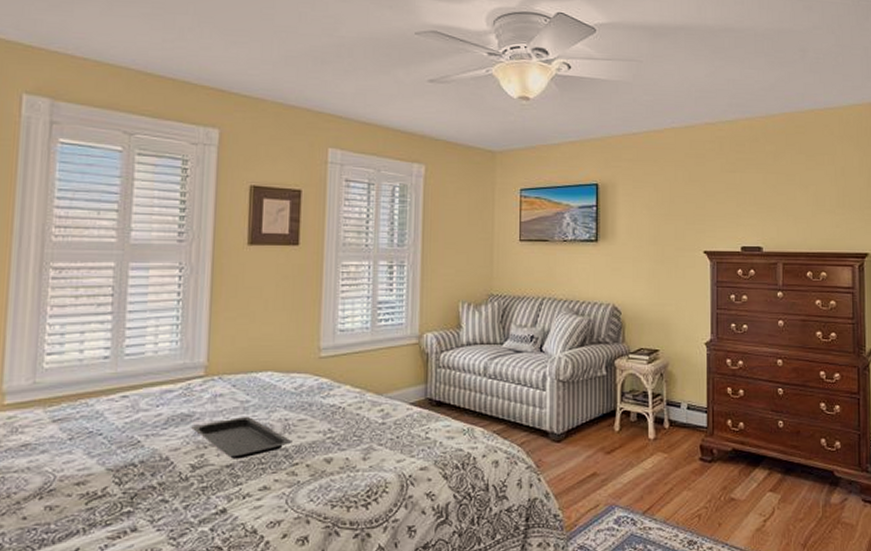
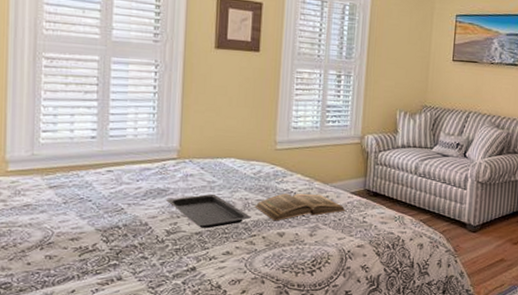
book: none [296,408,404,445] -> present [254,193,346,221]

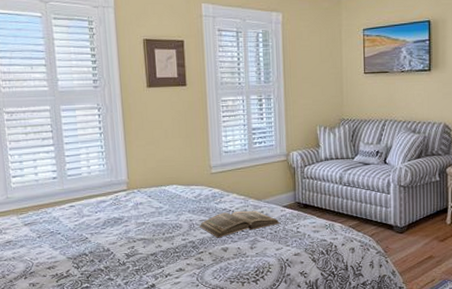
serving tray: present [166,193,251,229] -> none [122,218,197,250]

